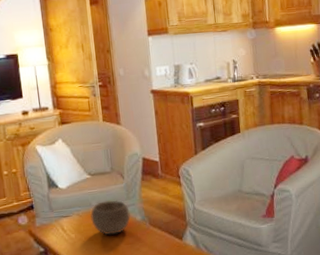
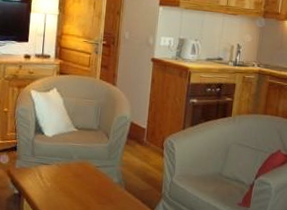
bowl: present [90,200,130,236] -> none [69,157,108,192]

